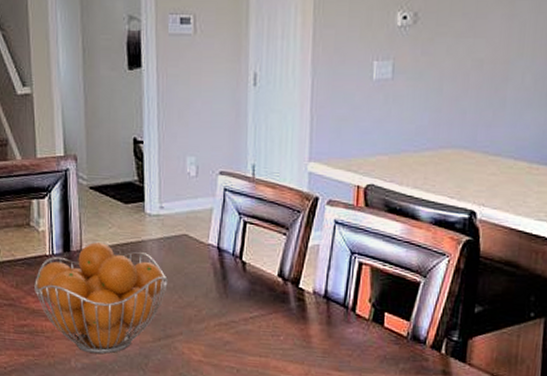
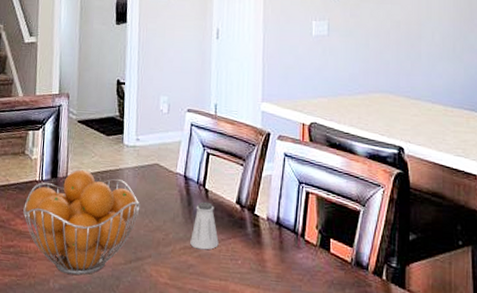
saltshaker: none [226,275,258,326] -> present [190,201,219,250]

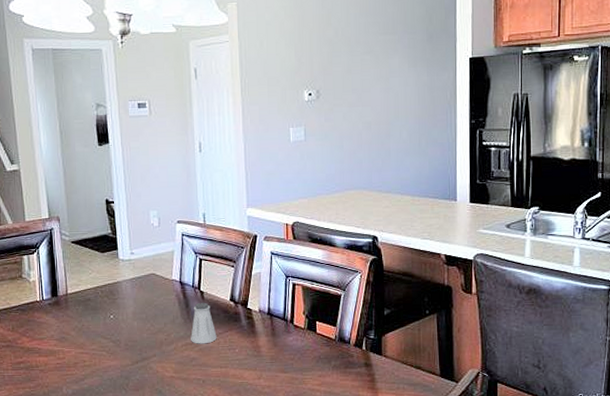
fruit basket: present [23,170,140,275] -> none [28,287,141,380]

